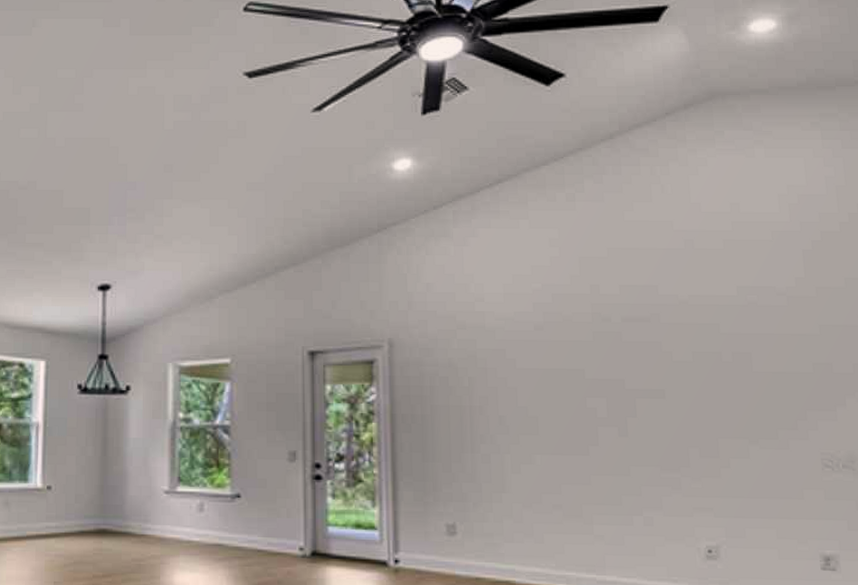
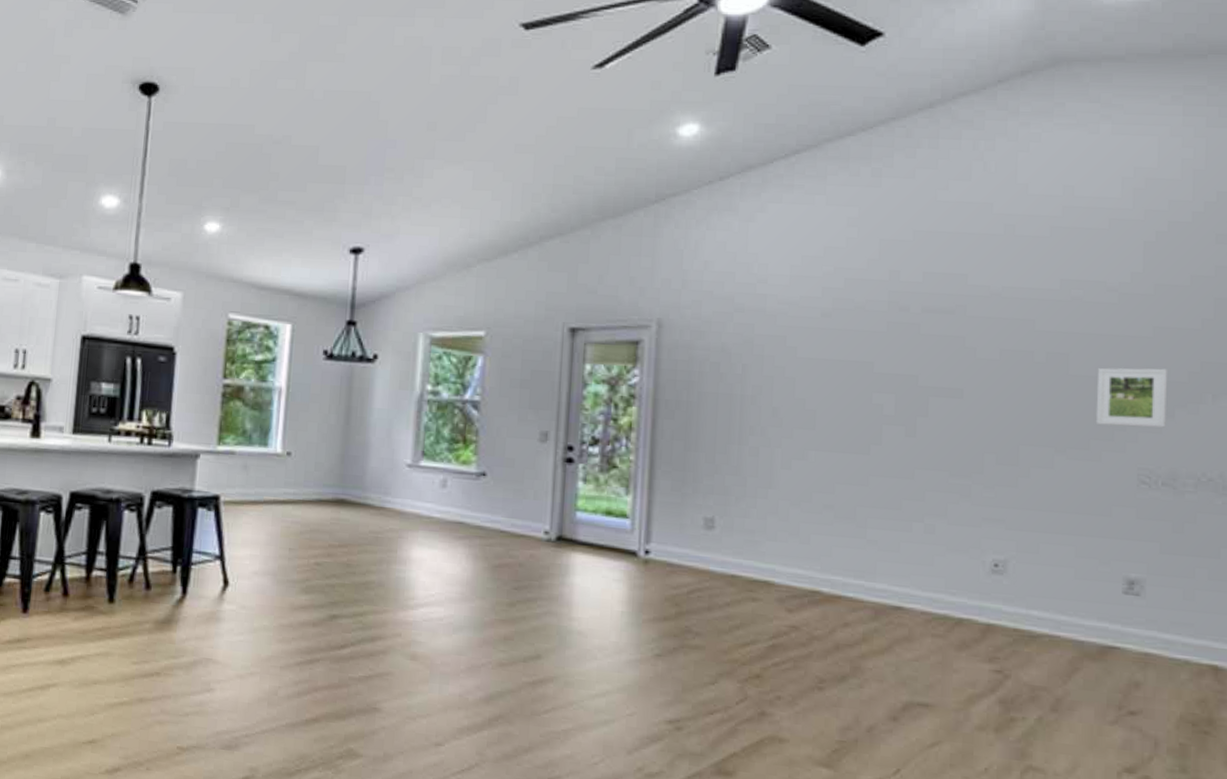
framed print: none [777,362,840,416] -> present [1095,368,1167,428]

